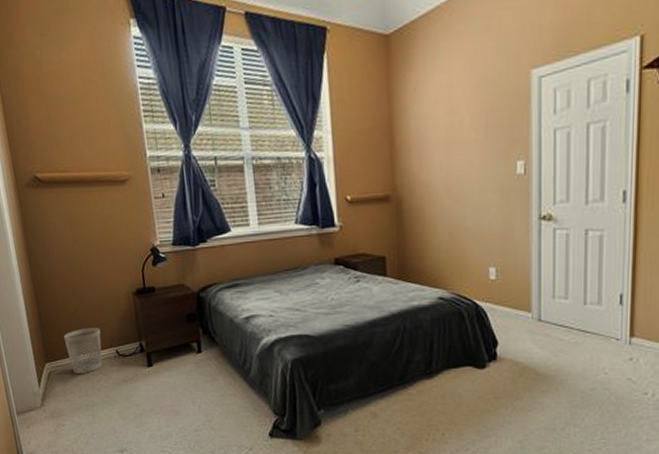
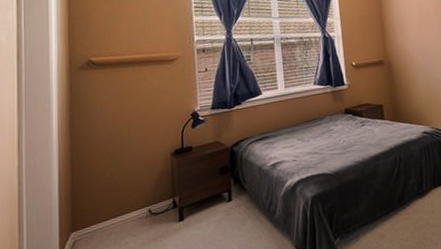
wastebasket: present [63,328,103,374] -> none [95,190,135,240]

